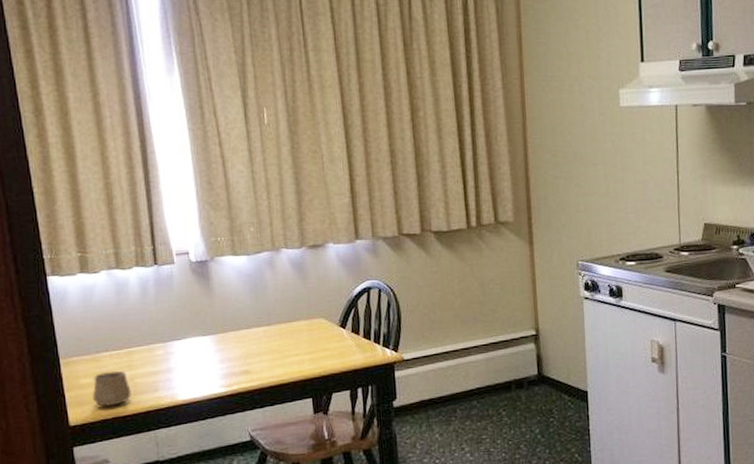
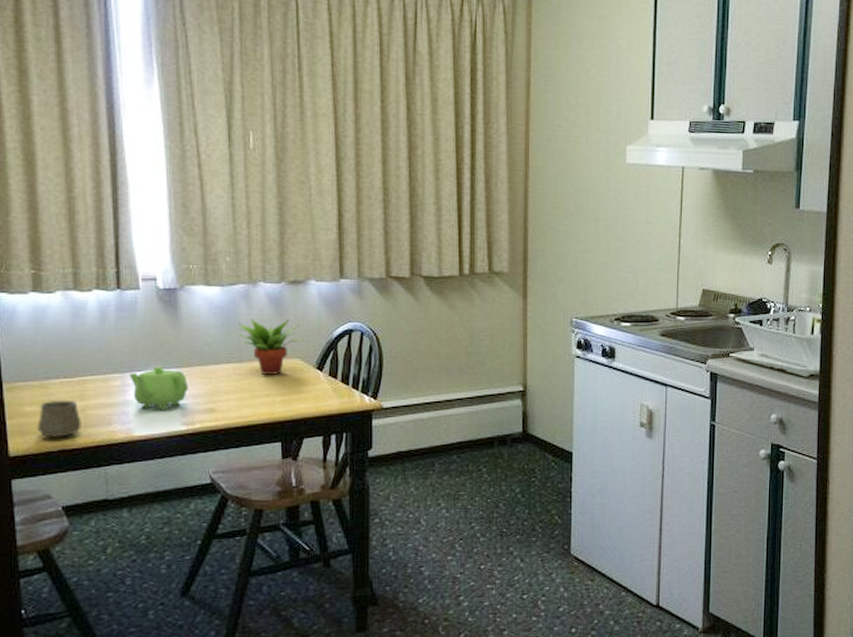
teapot: none [171,334,225,375] -> present [130,366,189,410]
succulent plant: none [266,282,325,336] -> present [239,319,303,375]

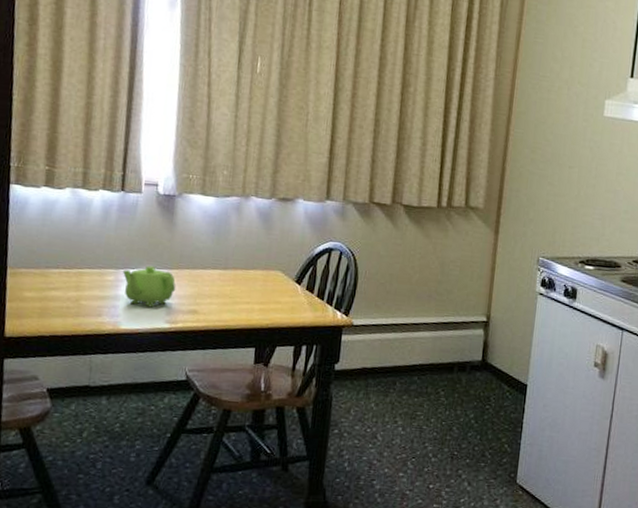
cup: present [37,401,82,438] -> none [33,288,75,324]
succulent plant: present [239,319,303,375] -> none [226,230,286,284]

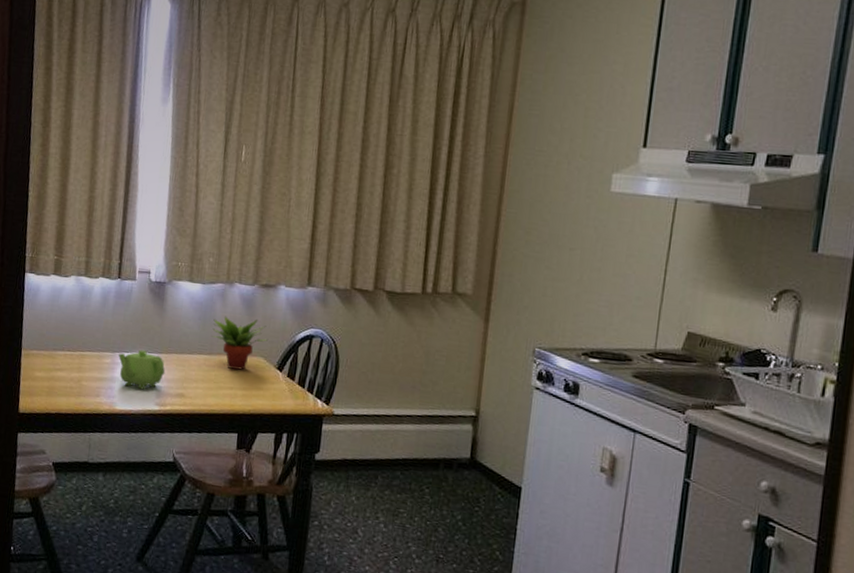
succulent plant: none [226,230,286,284] -> present [211,316,268,370]

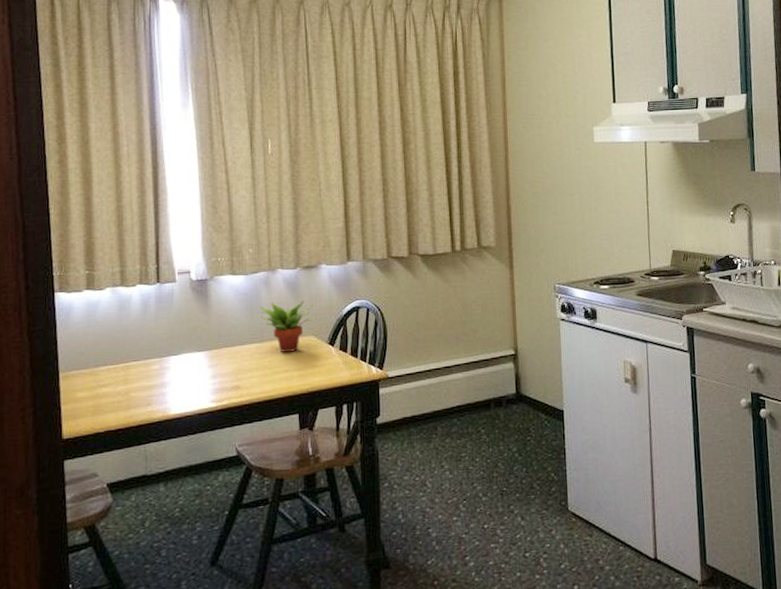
teapot: present [119,349,165,390] -> none [167,349,218,390]

